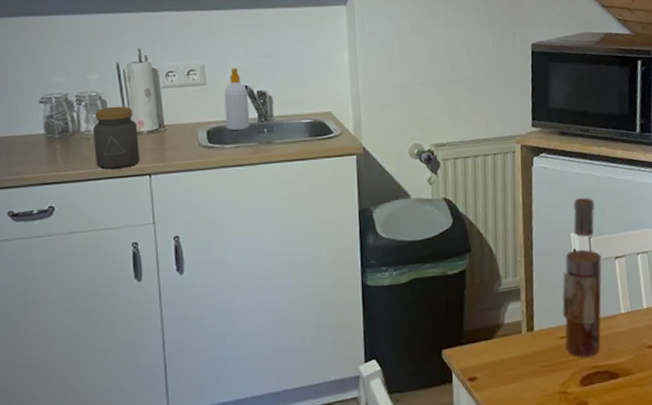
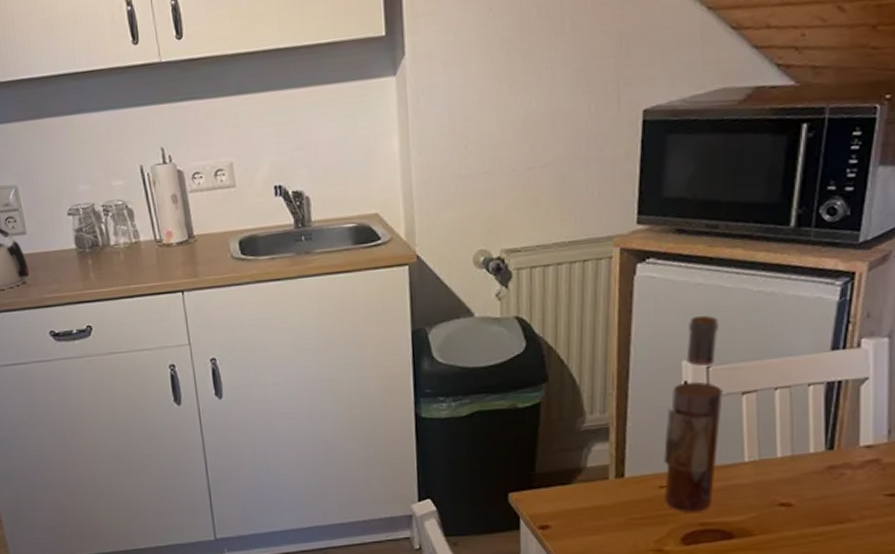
jar: present [93,106,141,170] -> none [122,215,172,286]
soap bottle: present [224,68,250,131] -> none [255,164,286,240]

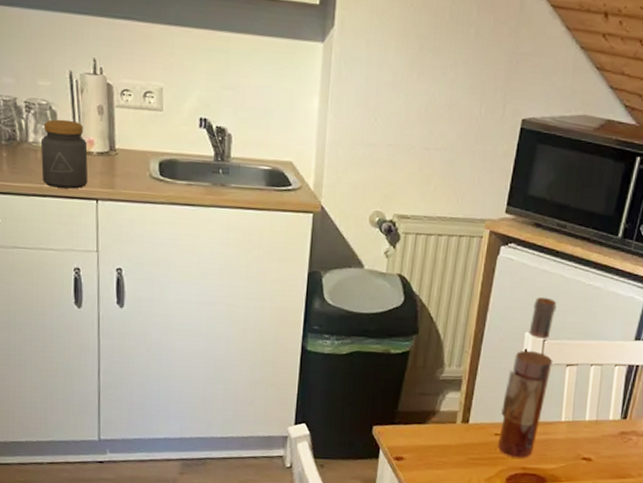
jar: none [122,215,172,286] -> present [41,119,88,189]

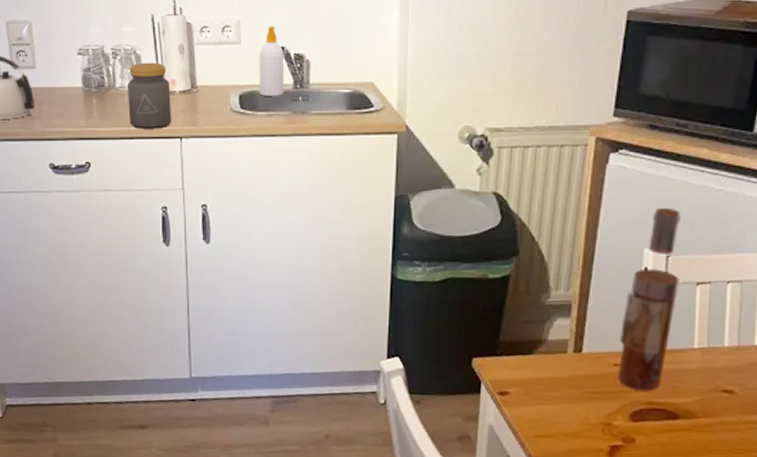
soap bottle: none [179,96,207,168] -> present [259,25,285,97]

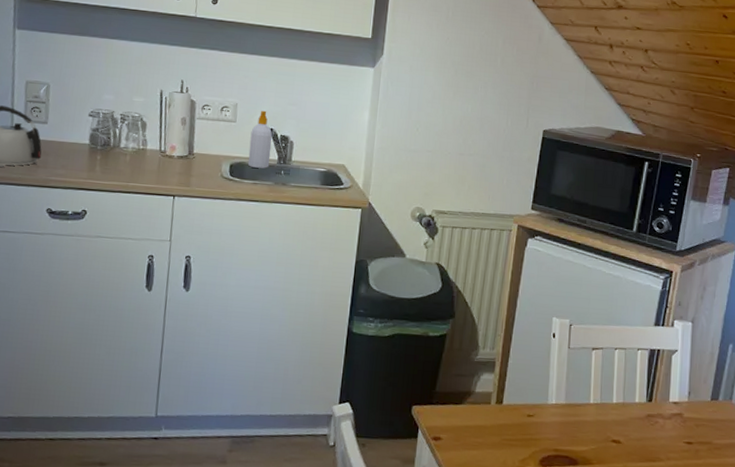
jar: present [128,62,172,129] -> none [128,128,170,187]
wine bottle: present [618,207,681,392] -> none [531,284,581,440]

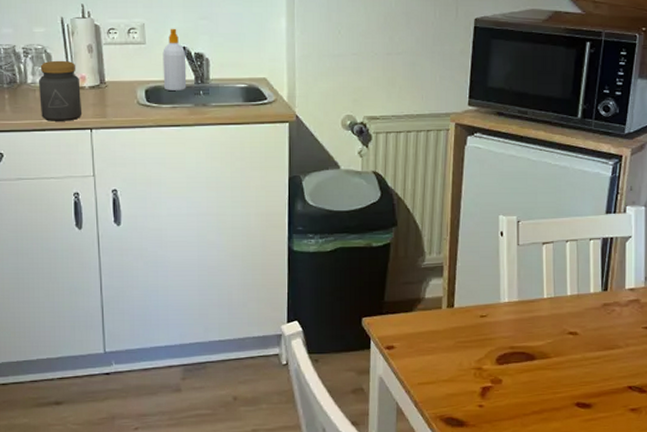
jar: none [128,128,170,187] -> present [39,60,83,121]

